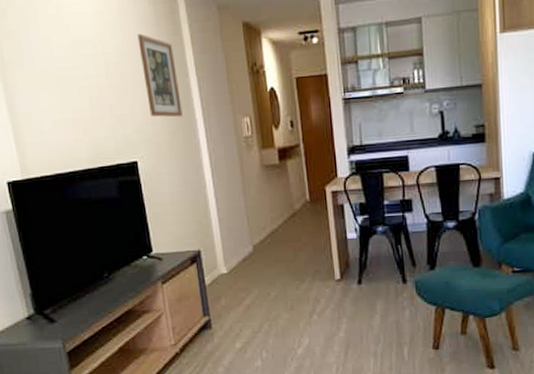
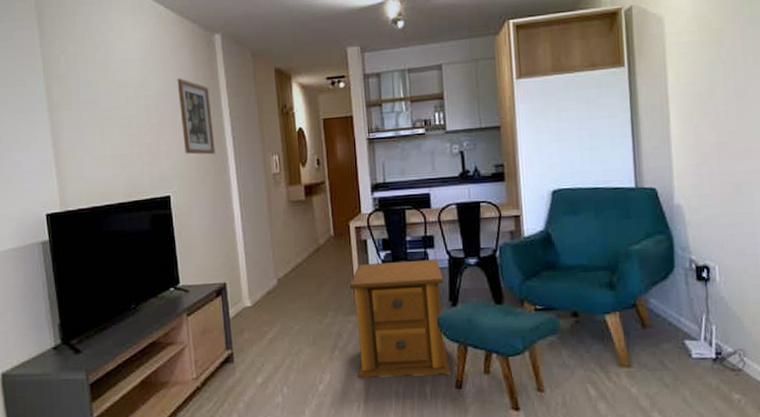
side table: none [327,223,428,341] -> present [349,259,451,378]

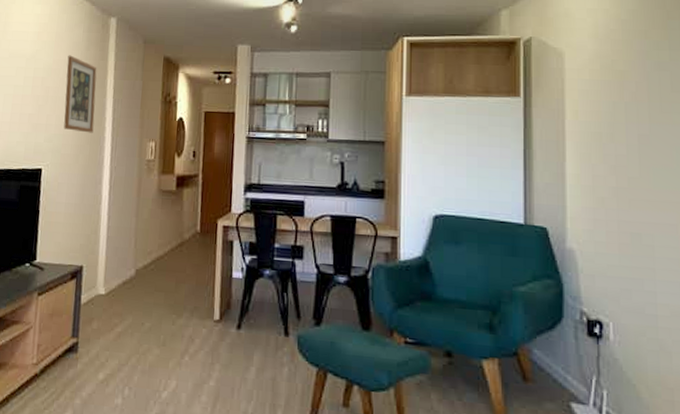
side table: present [349,259,451,378] -> none [205,266,309,402]

